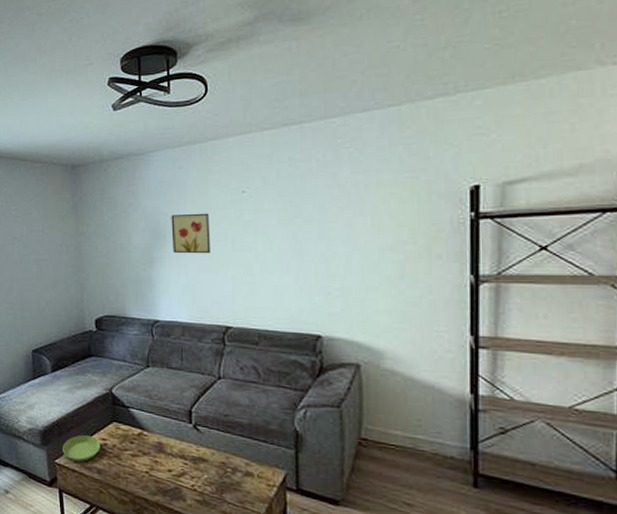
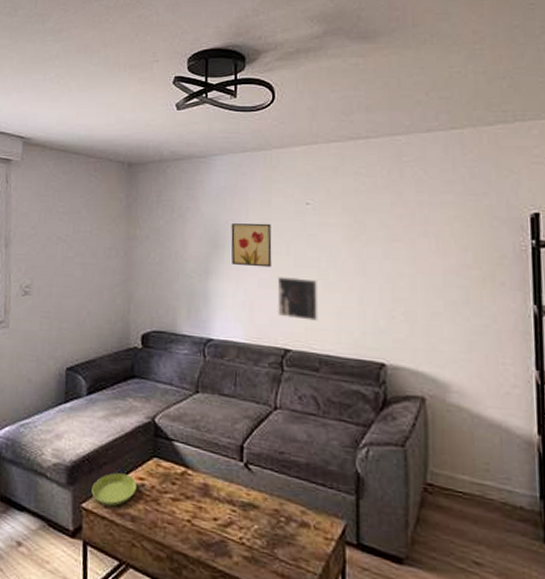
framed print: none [216,260,257,300] -> present [277,276,319,321]

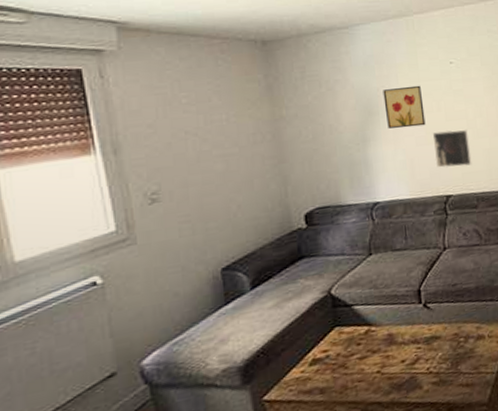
saucer: present [91,472,137,507] -> none [272,352,322,390]

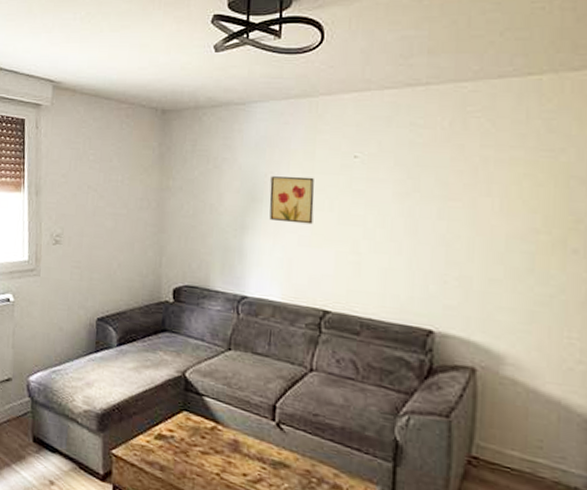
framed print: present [432,129,472,168] -> none [316,234,363,283]

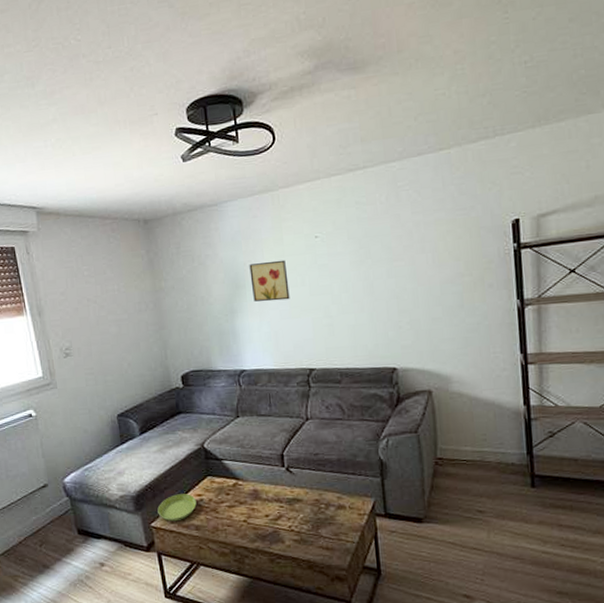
saucer: none [121,423,166,455] -> present [157,494,197,522]

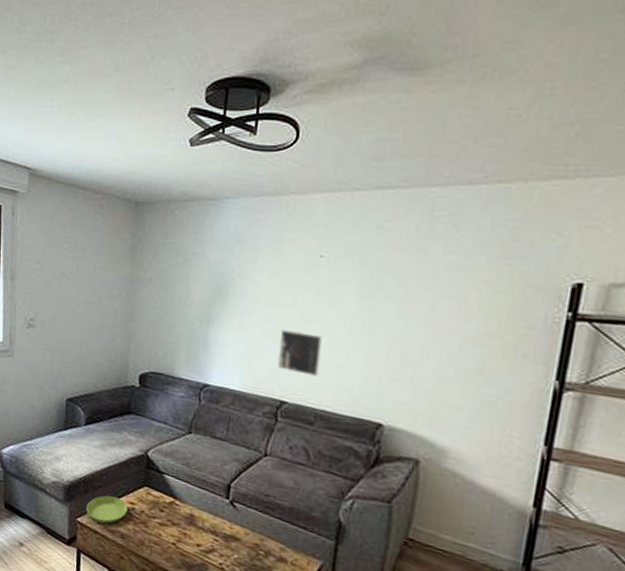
wall art: present [249,259,290,302] -> none [235,272,280,320]
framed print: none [296,304,336,342] -> present [276,329,323,377]

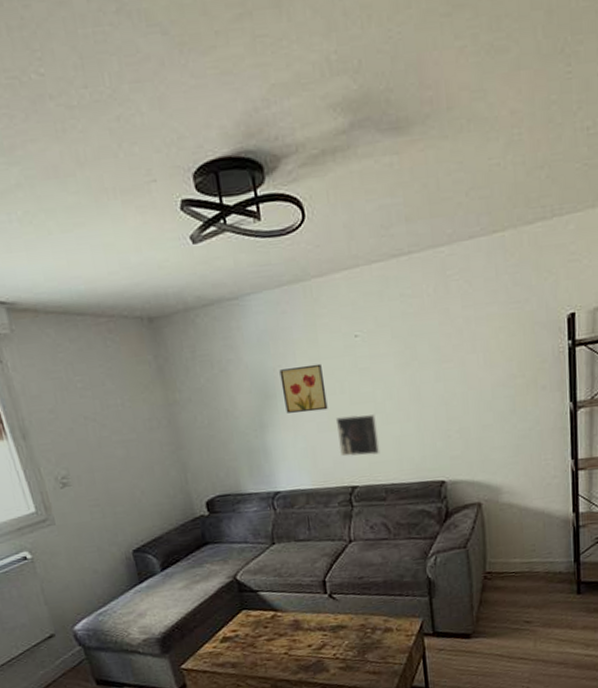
saucer: present [86,495,128,524] -> none [187,630,232,662]
wall art: none [235,272,280,320] -> present [279,363,328,413]

